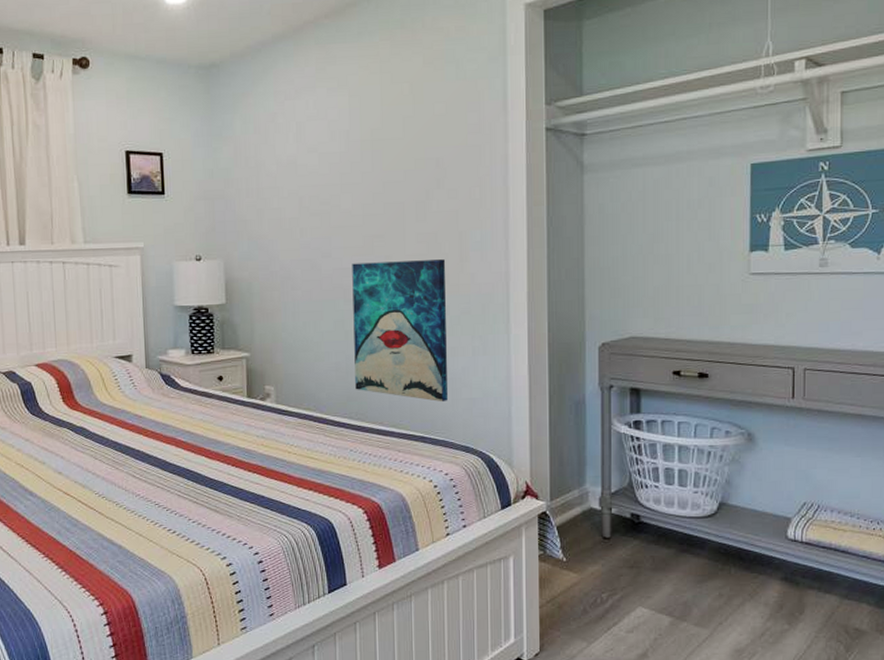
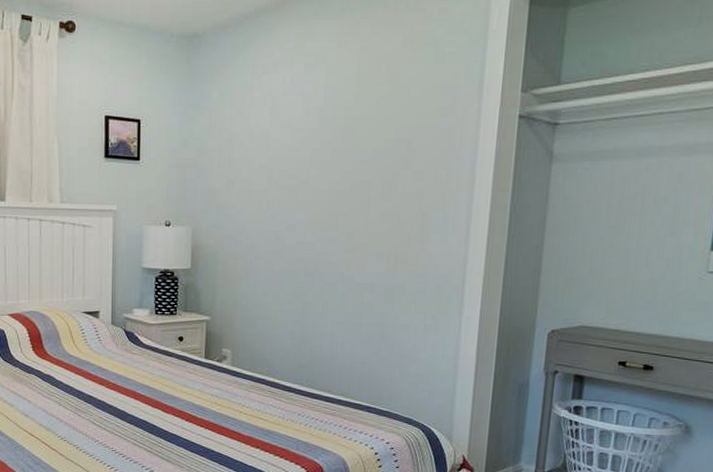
wall art: present [352,259,448,402] -> none [308,238,405,375]

